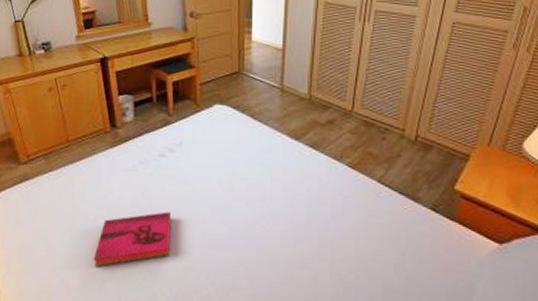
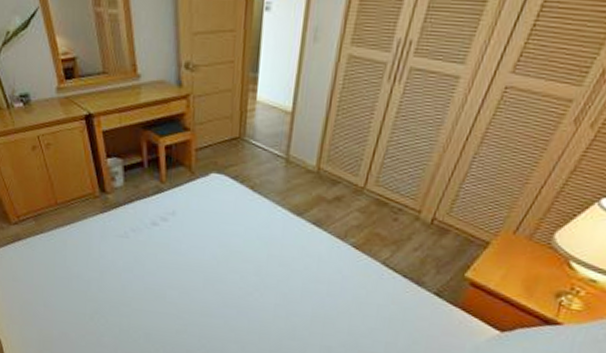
hardback book: present [93,211,172,267] -> none [89,278,164,324]

